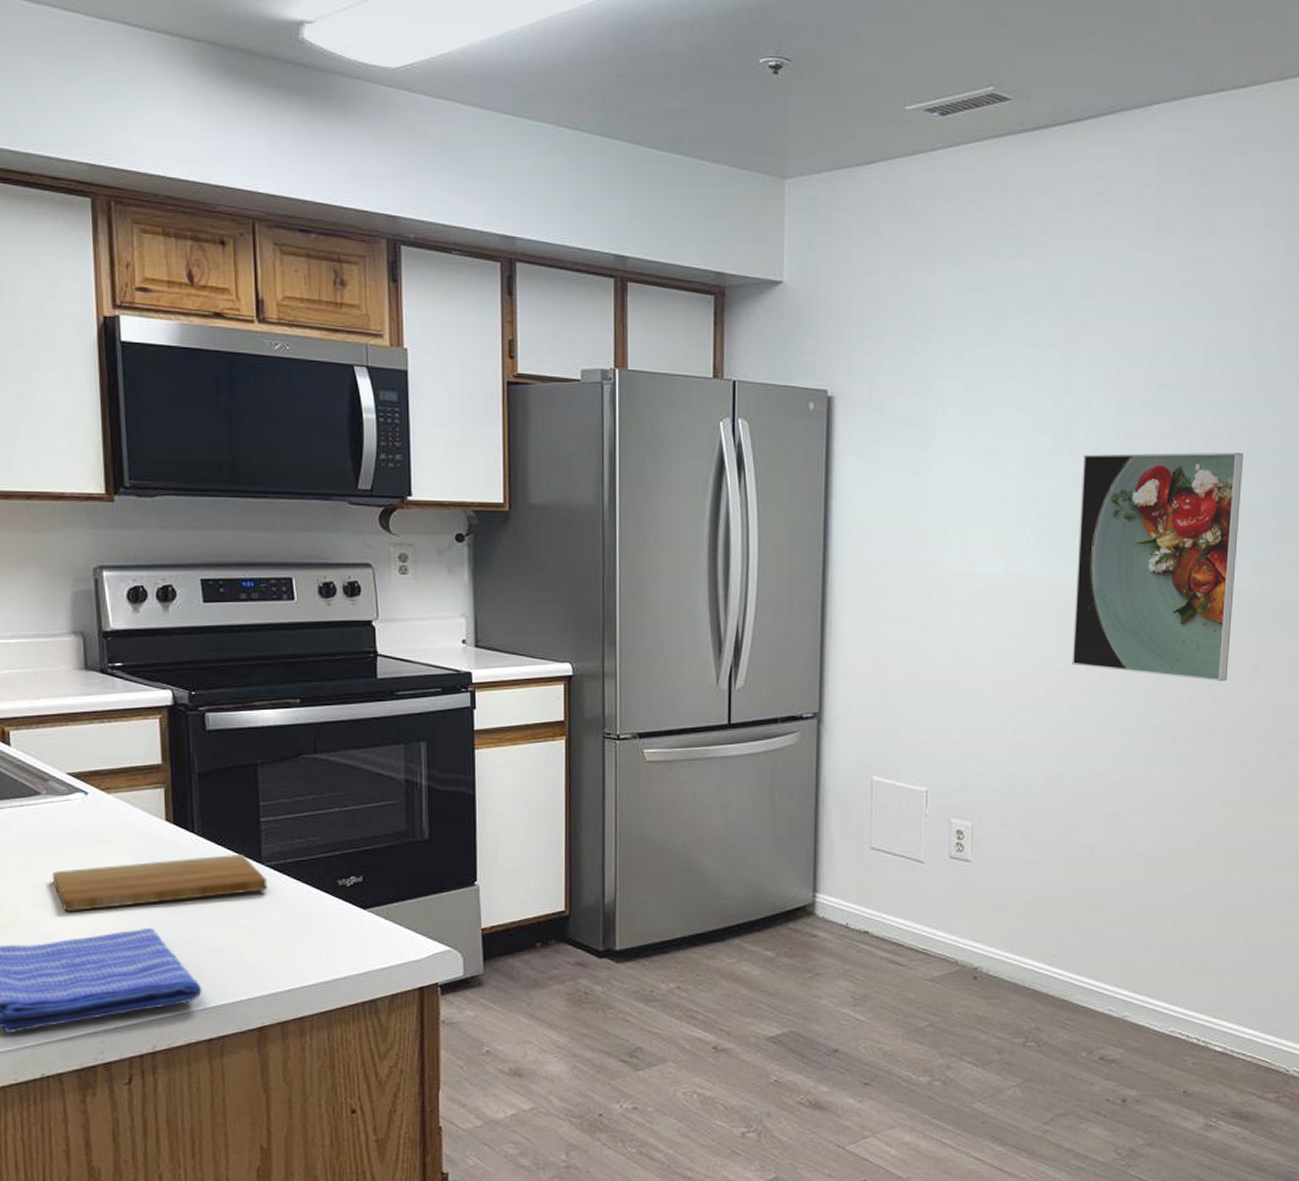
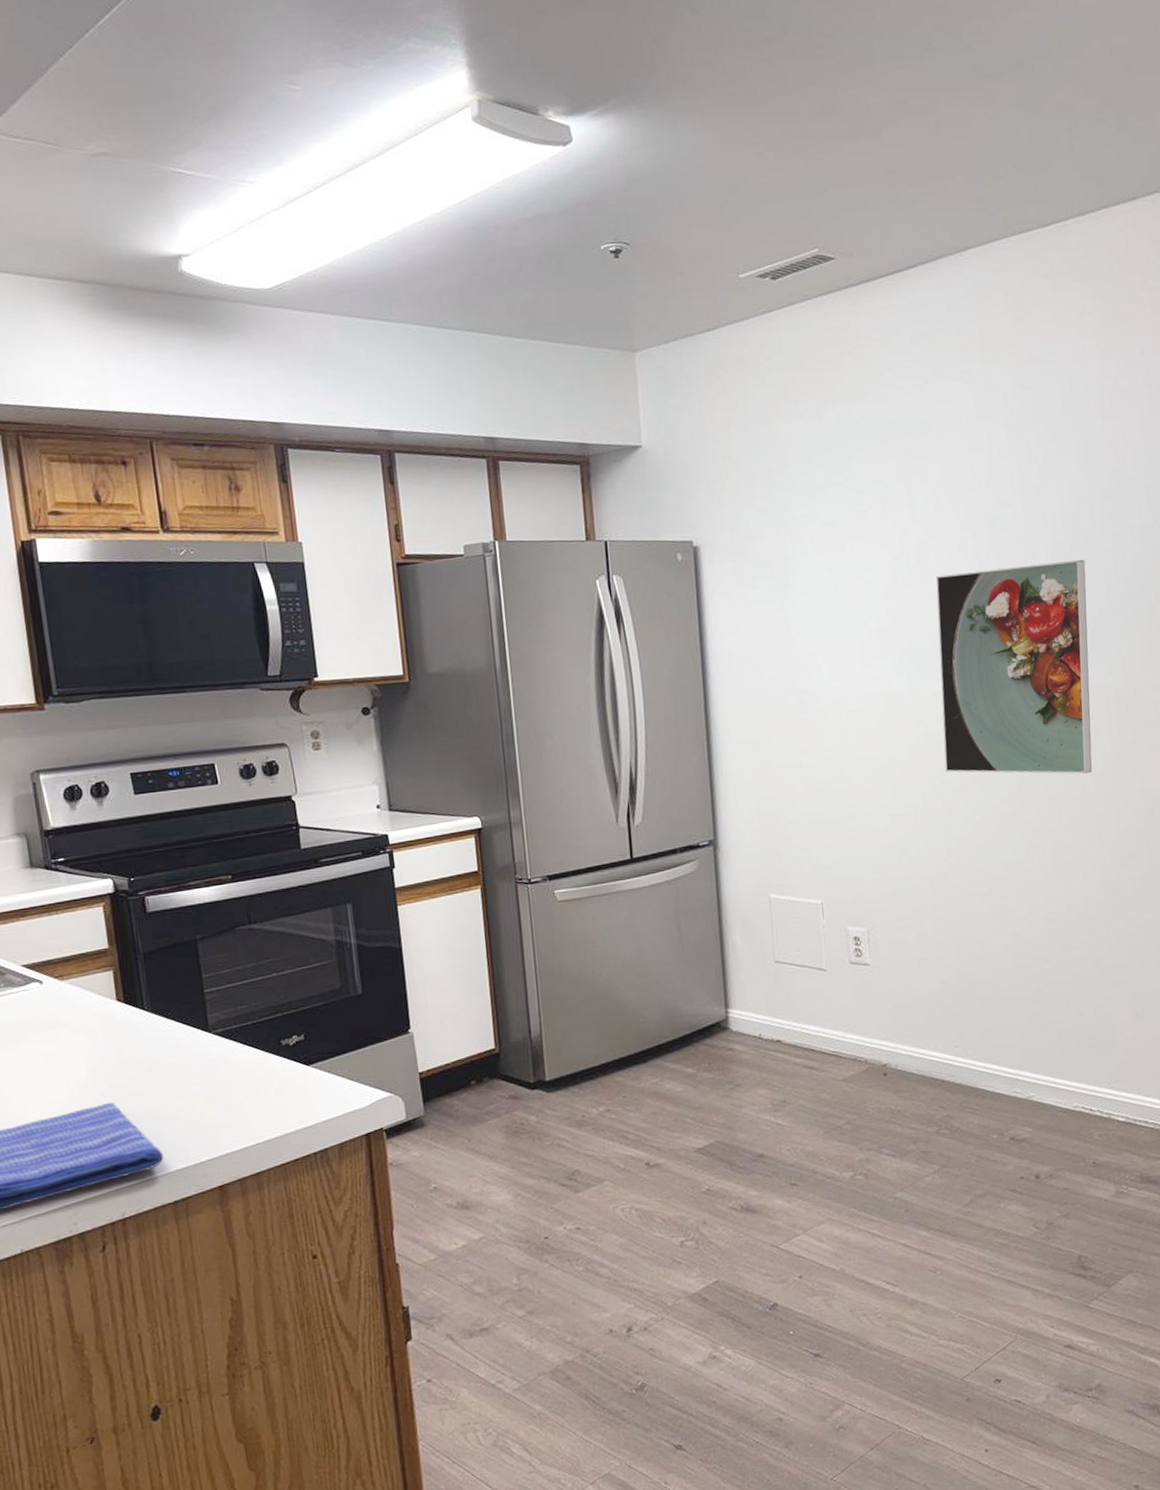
cutting board: present [53,853,267,911] -> none [16,1025,216,1094]

